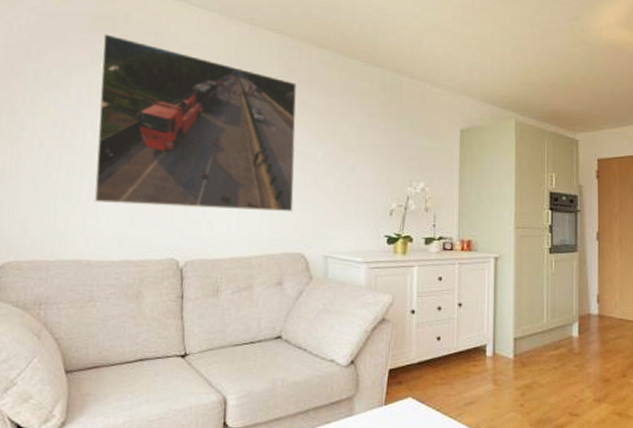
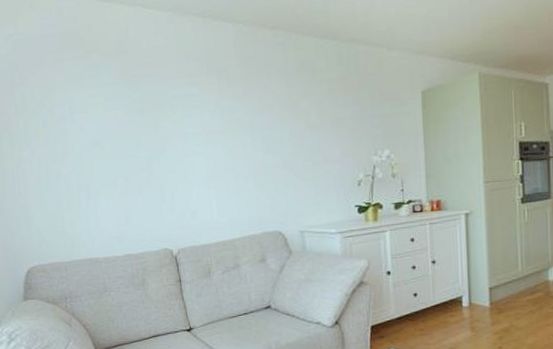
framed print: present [93,34,298,212] -> none [72,50,267,208]

